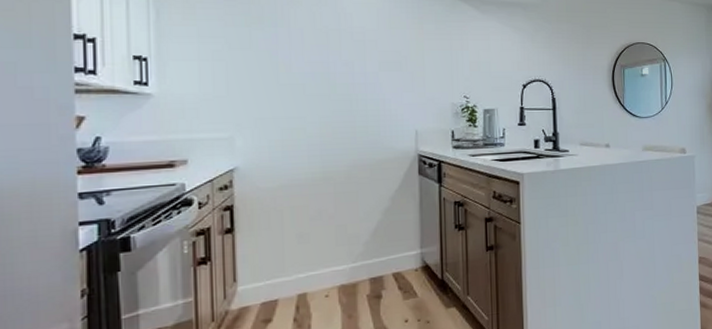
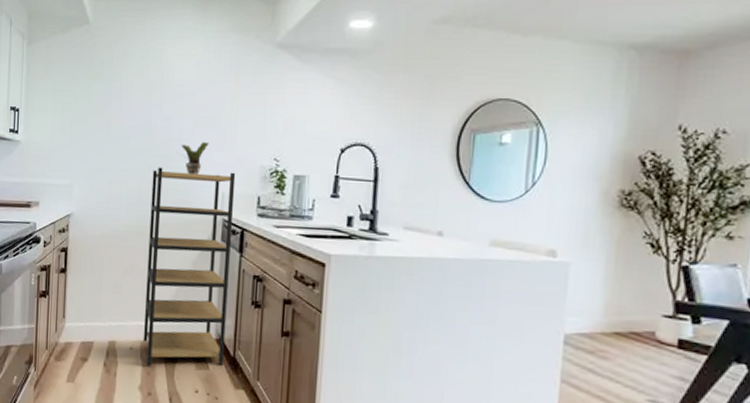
shelving unit: none [336,111,432,309] -> present [143,167,236,366]
potted plant: none [367,85,397,116] -> present [182,142,209,175]

